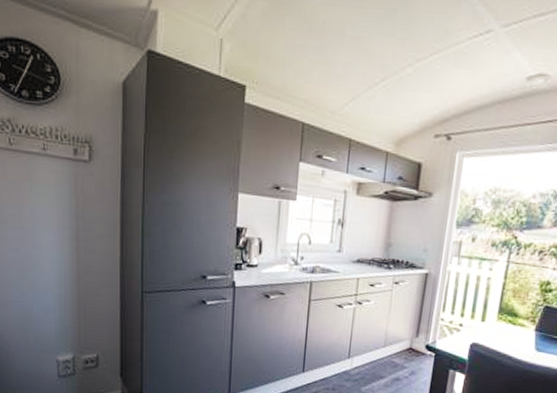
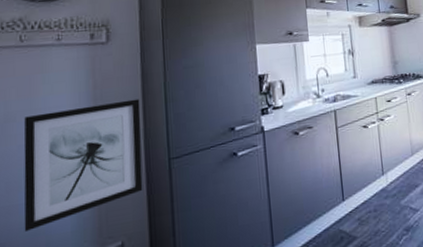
wall art: none [15,221,118,325] -> present [23,98,143,231]

